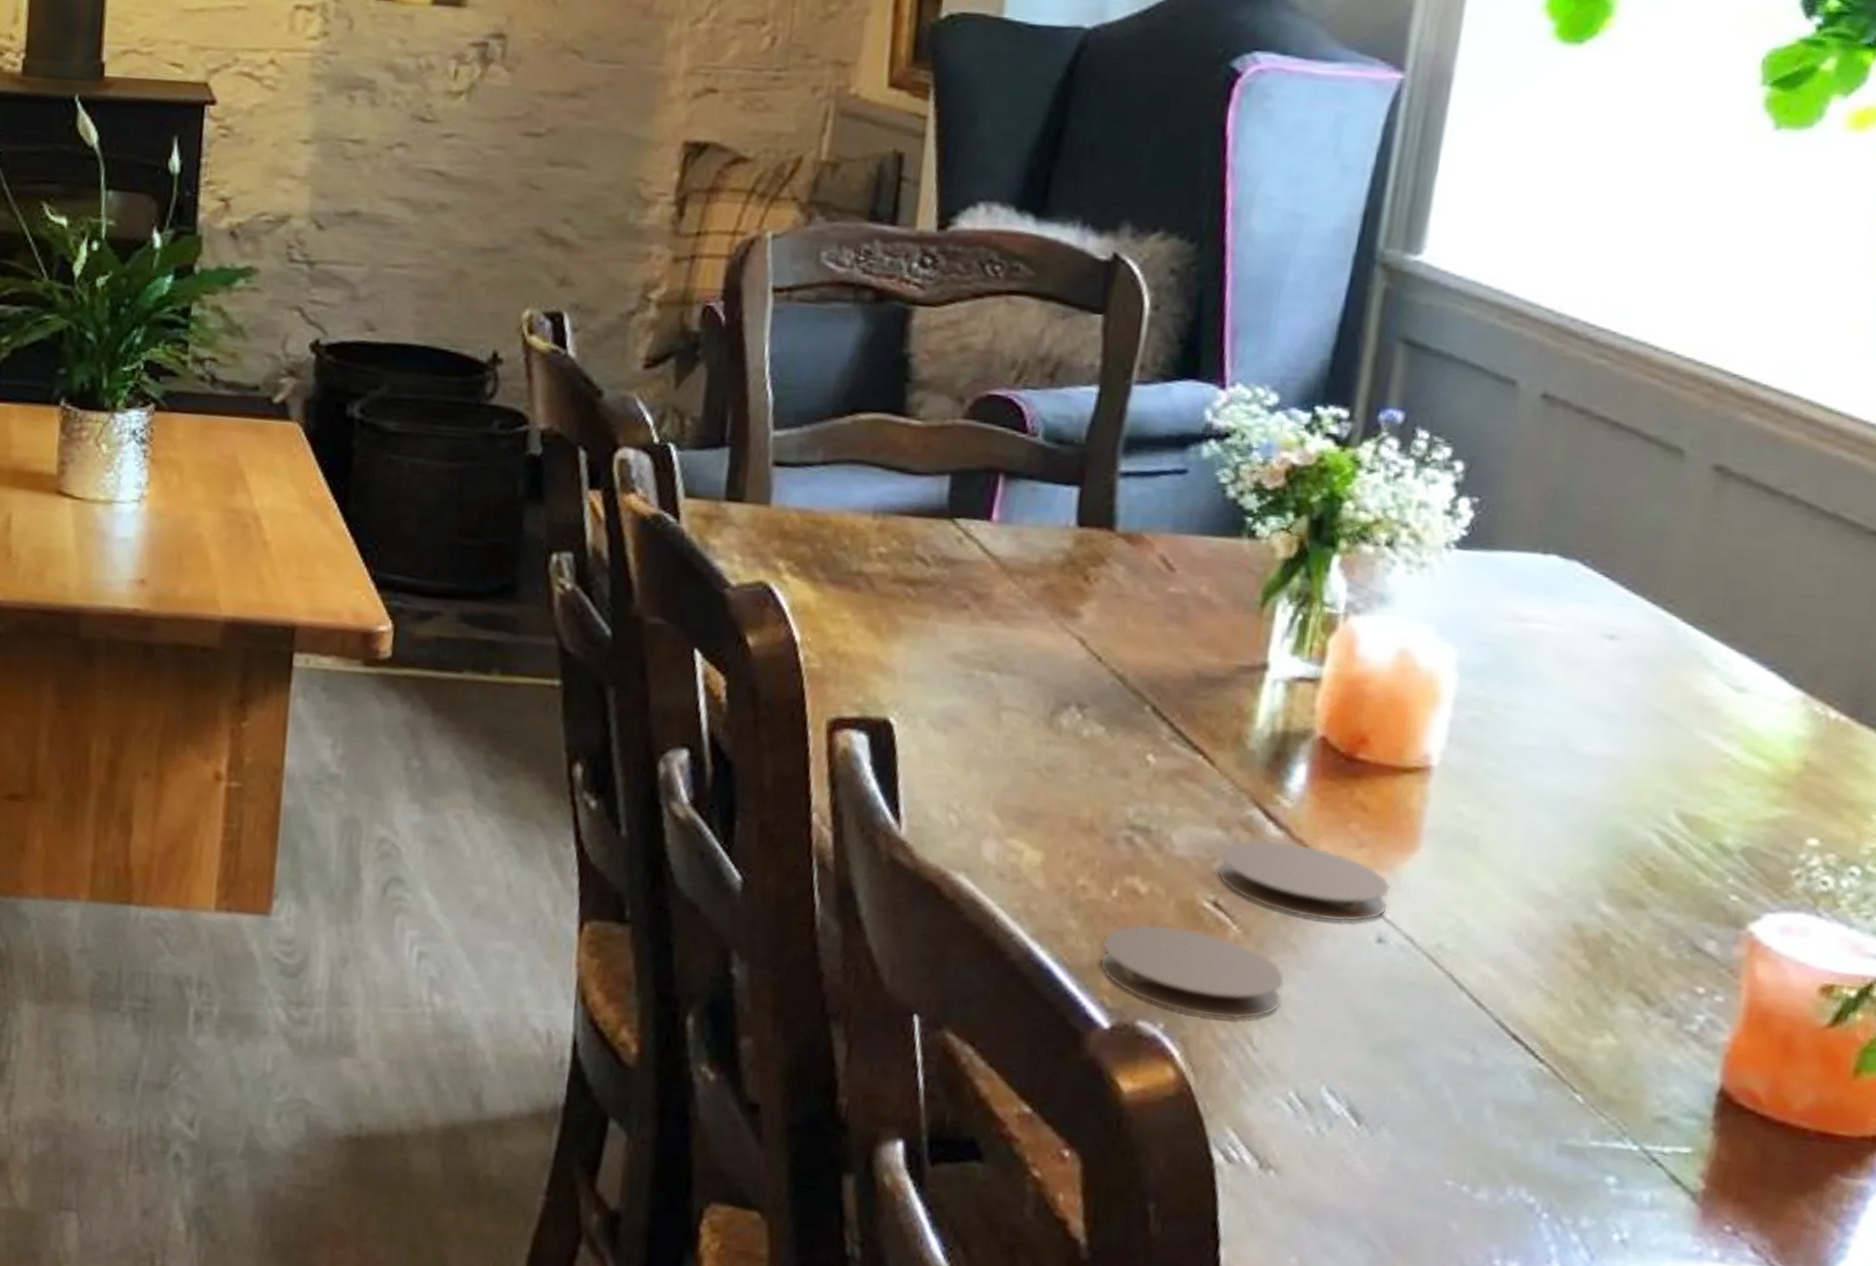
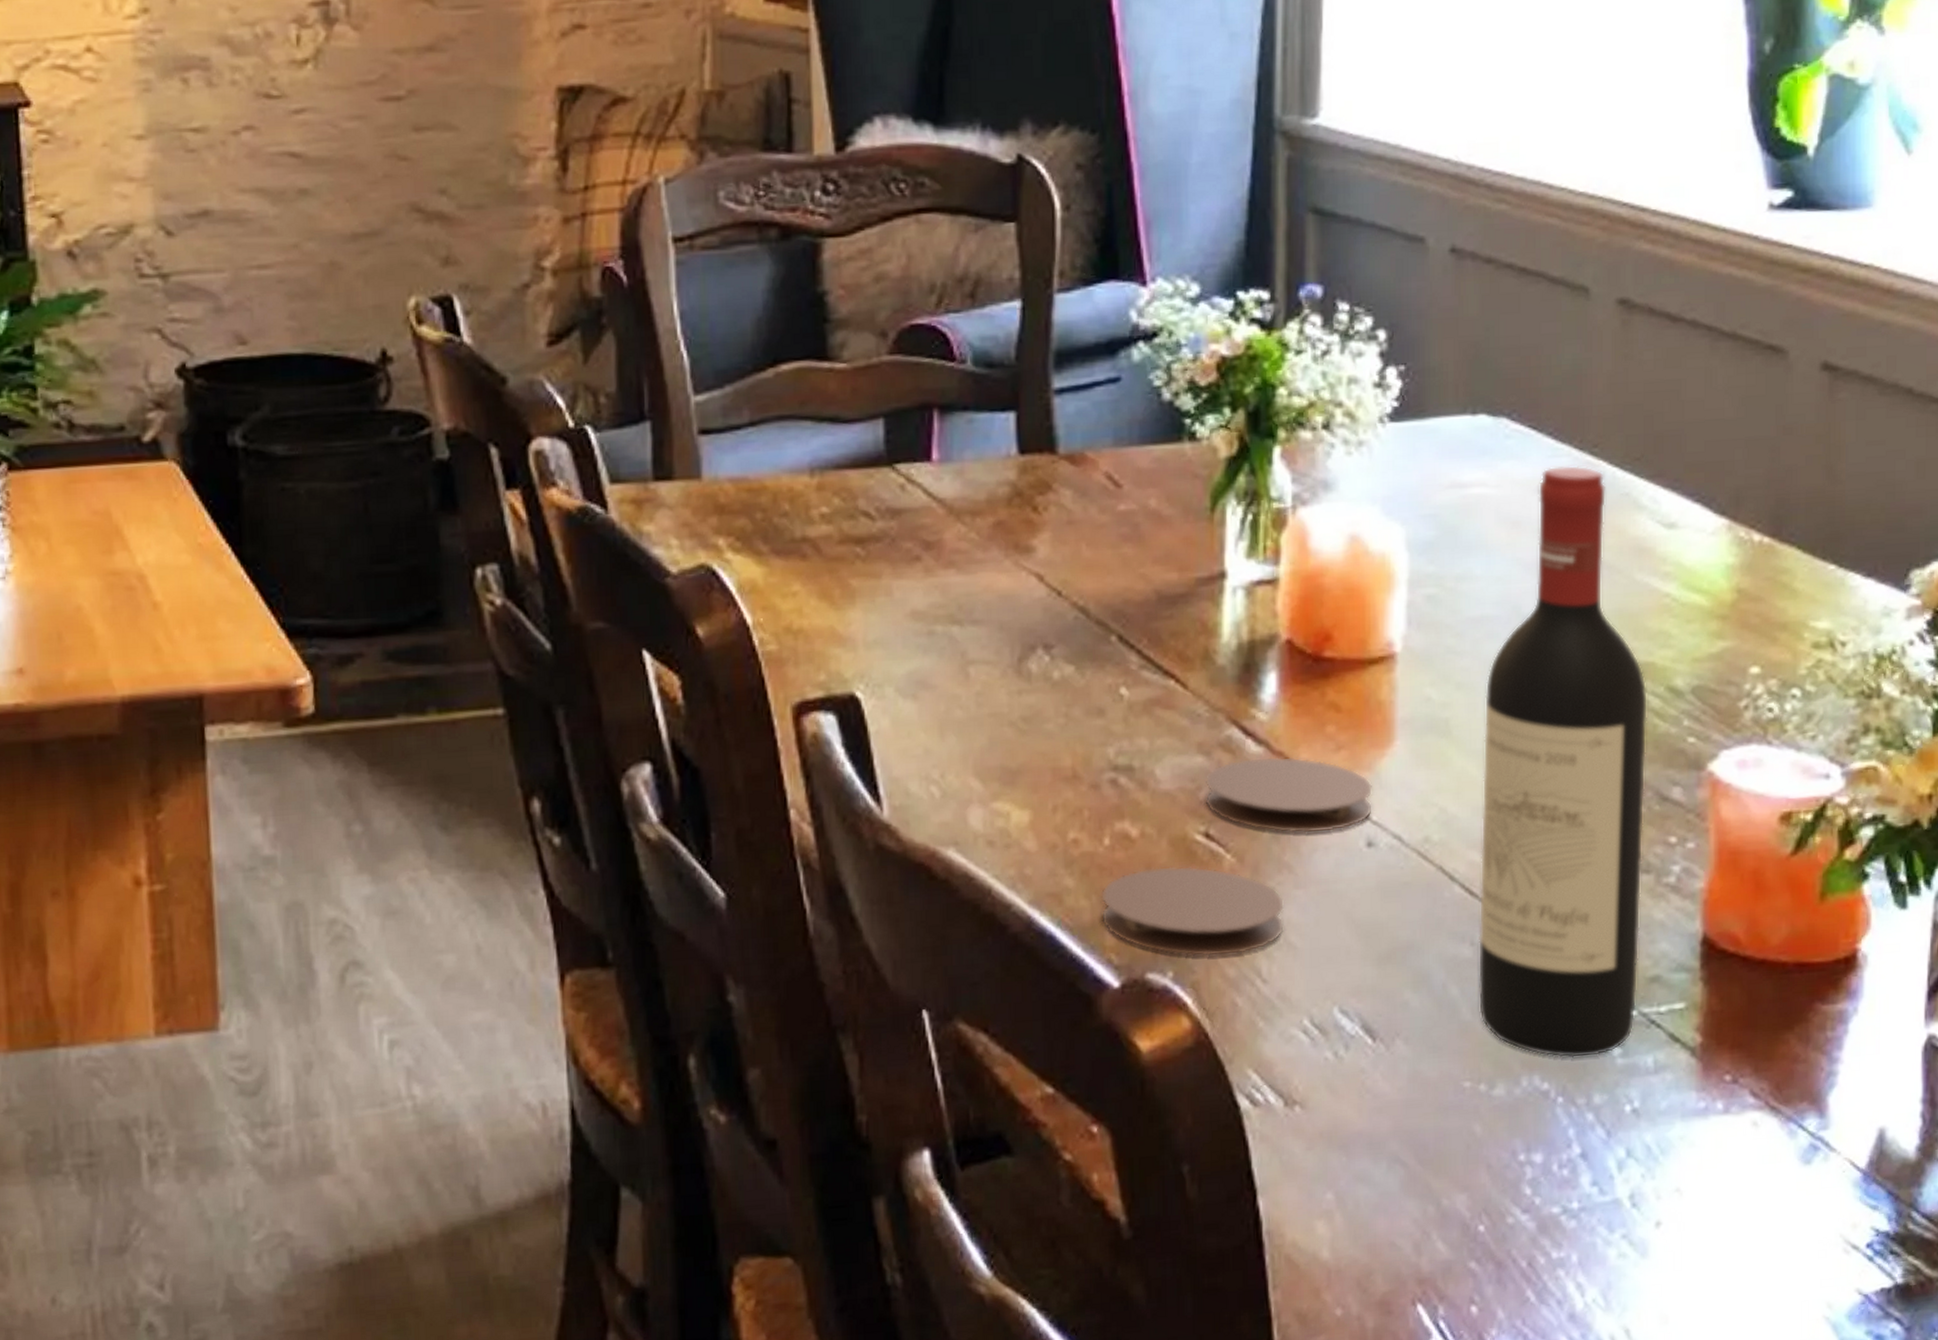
wine bottle: none [1471,614,1694,1182] -> present [1478,465,1648,1058]

